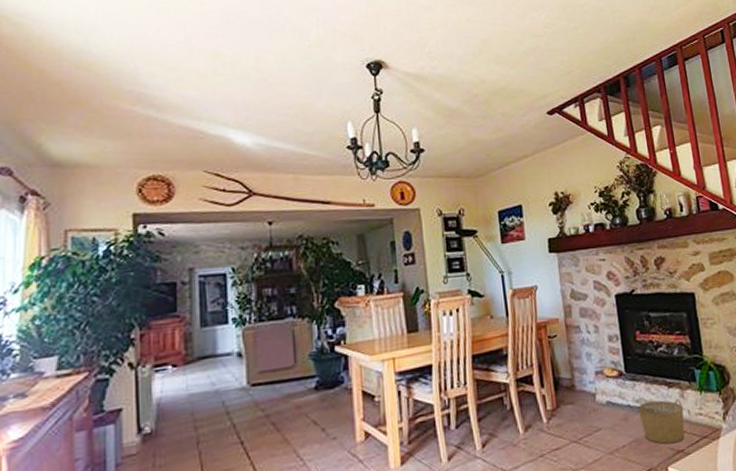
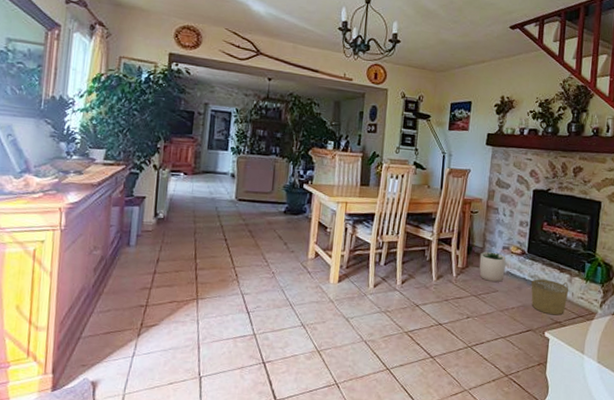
planter: none [570,381,605,420] -> present [479,251,506,283]

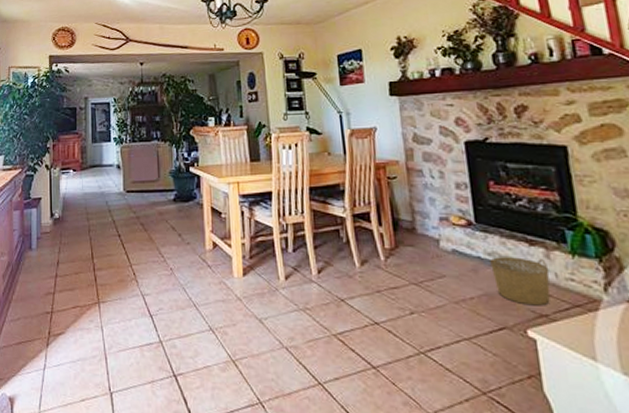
planter: present [479,251,506,283] -> none [411,225,450,265]

